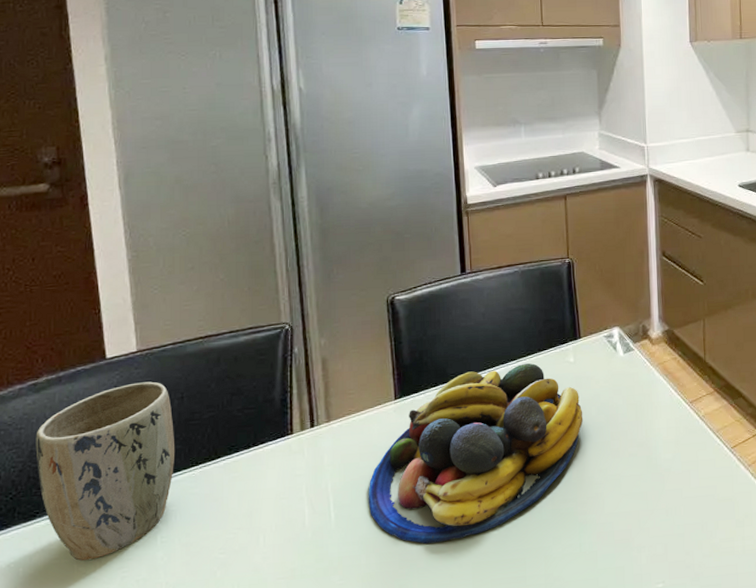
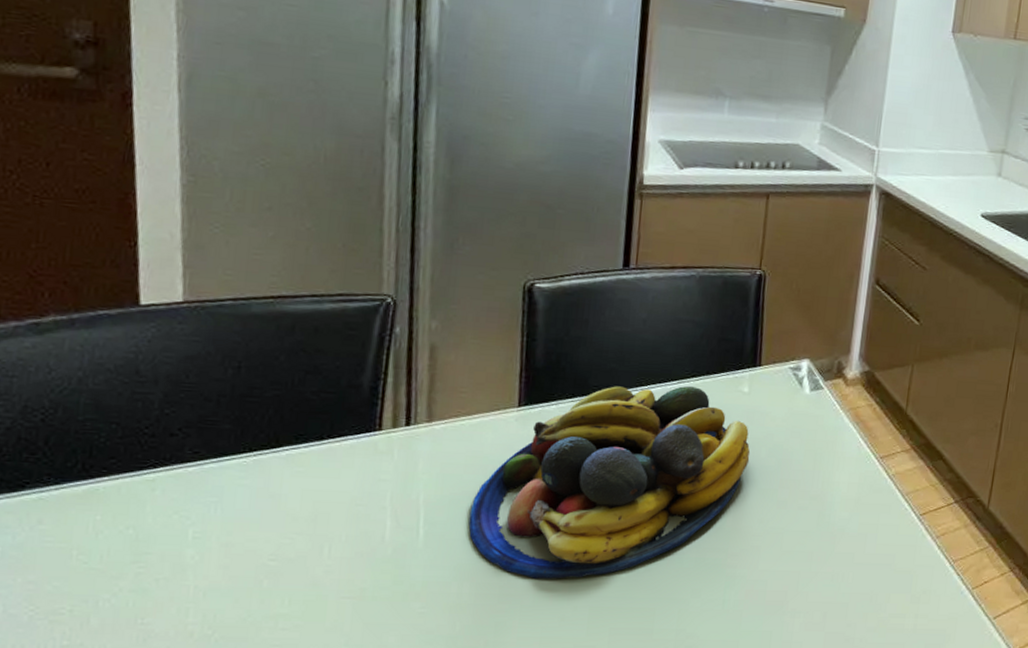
plant pot: present [35,381,175,561] -> none [31,340,225,548]

